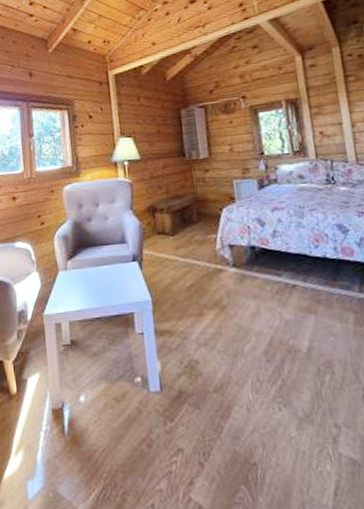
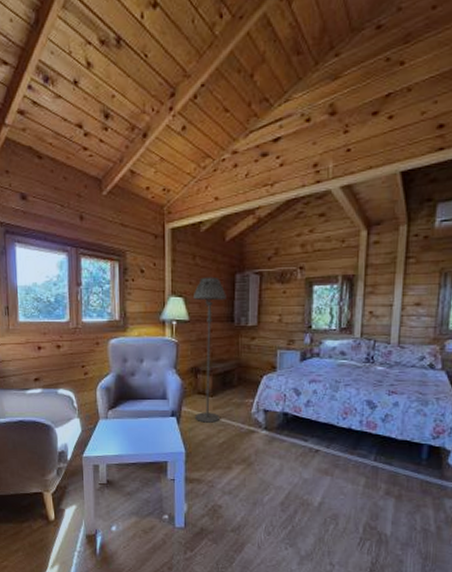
floor lamp: none [142,114,184,265] -> present [194,276,226,423]

